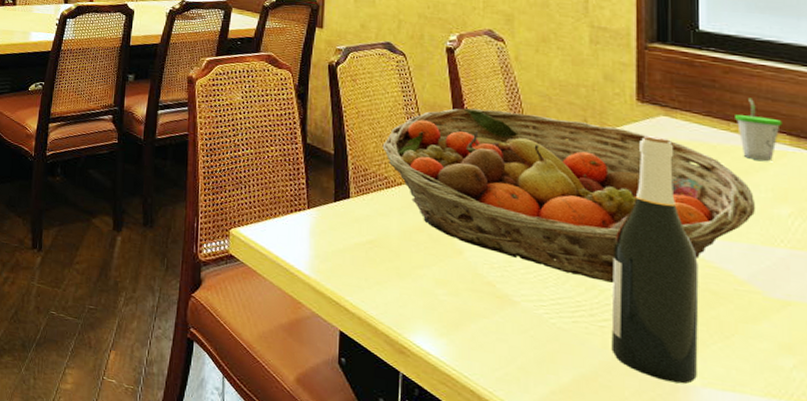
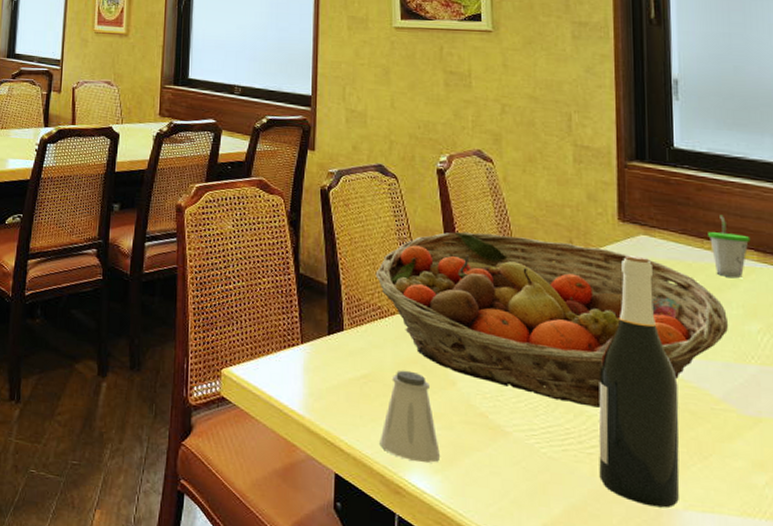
saltshaker: none [384,237,447,327] -> present [380,370,441,464]

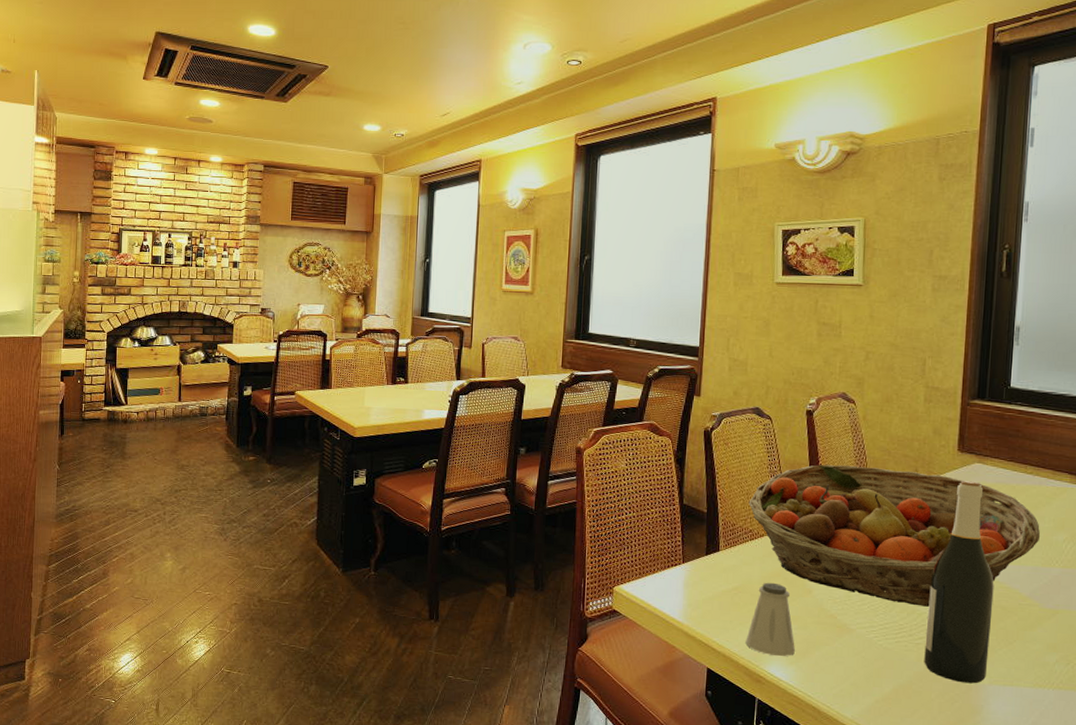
cup: present [708,214,751,278] -> none [1031,444,1066,497]

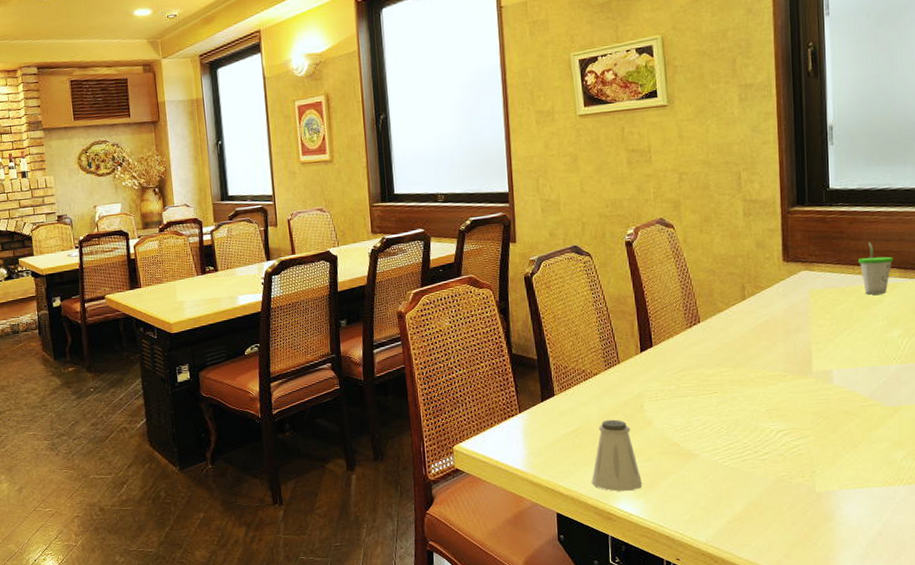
fruit basket: present [748,464,1041,607] -> none [578,288,875,422]
wine bottle: present [924,481,994,684] -> none [769,289,836,492]
cup: none [1031,444,1066,497] -> present [858,242,894,295]

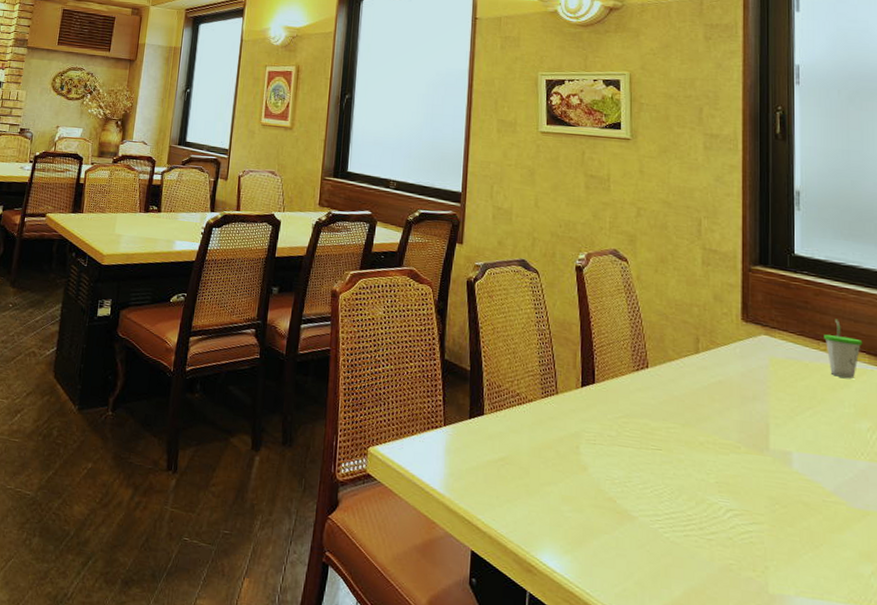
saltshaker: present [591,419,643,492] -> none [514,454,571,544]

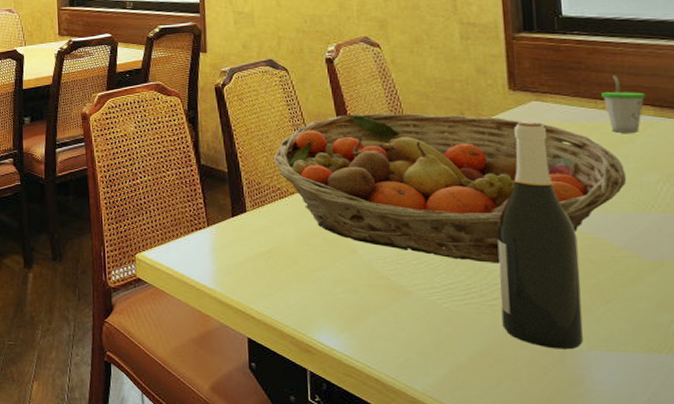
fruit basket: none [515,325,841,496] -> present [273,113,627,263]
wine bottle: none [718,354,793,594] -> present [496,121,583,350]

